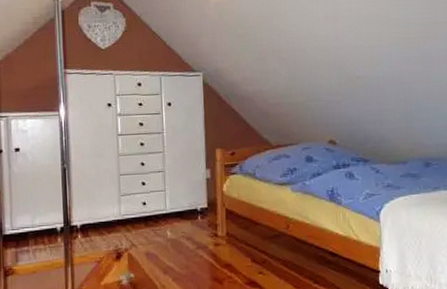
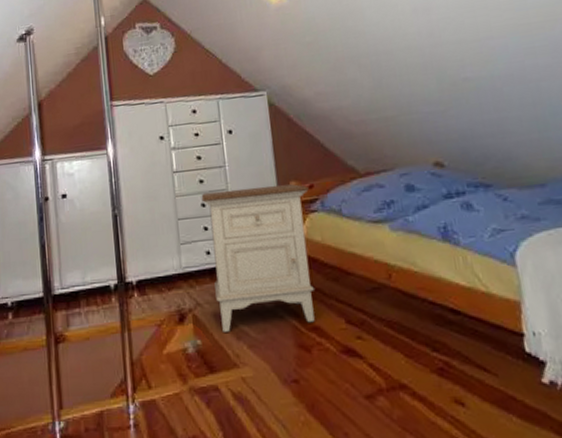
nightstand: none [141,150,232,268] -> present [201,184,315,332]

